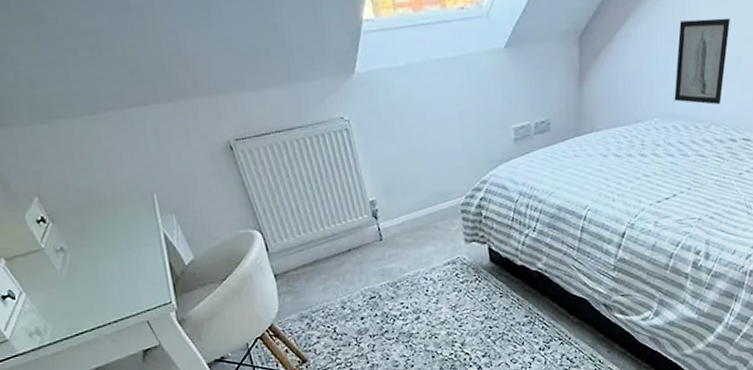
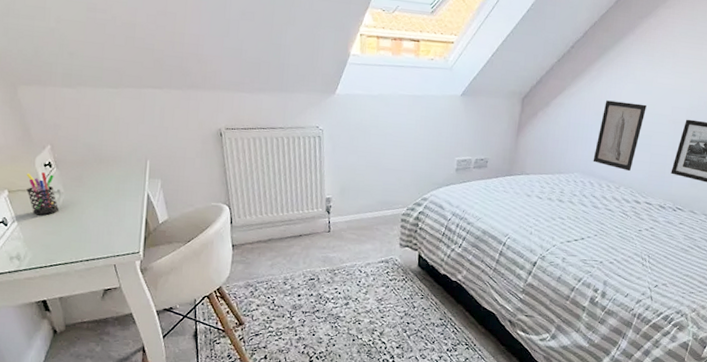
pen holder: none [19,230,69,281] -> present [26,172,60,216]

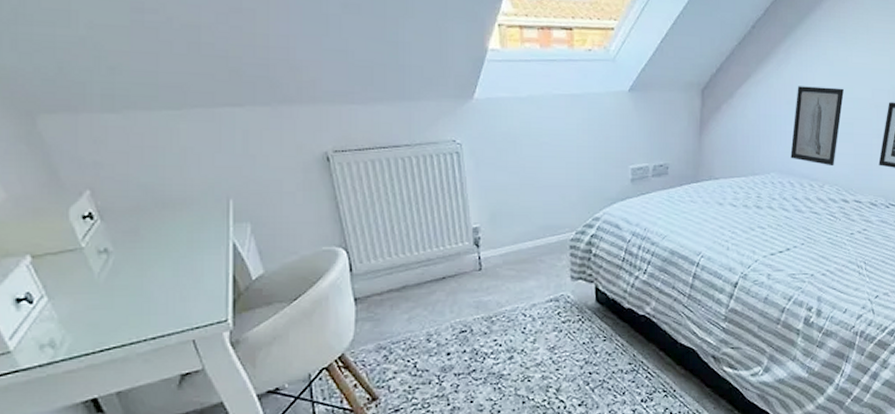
pen holder: present [26,172,60,216] -> none [57,227,109,285]

